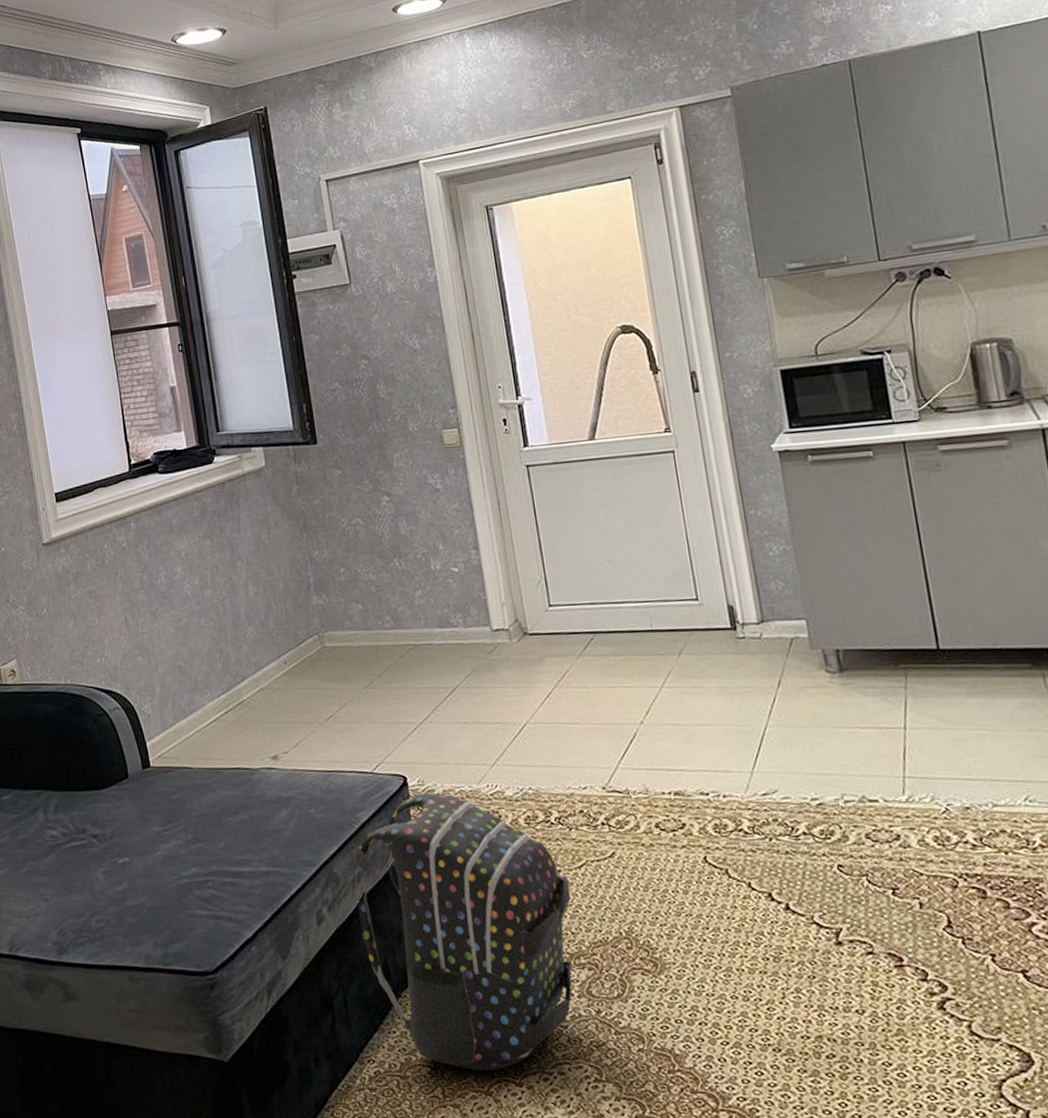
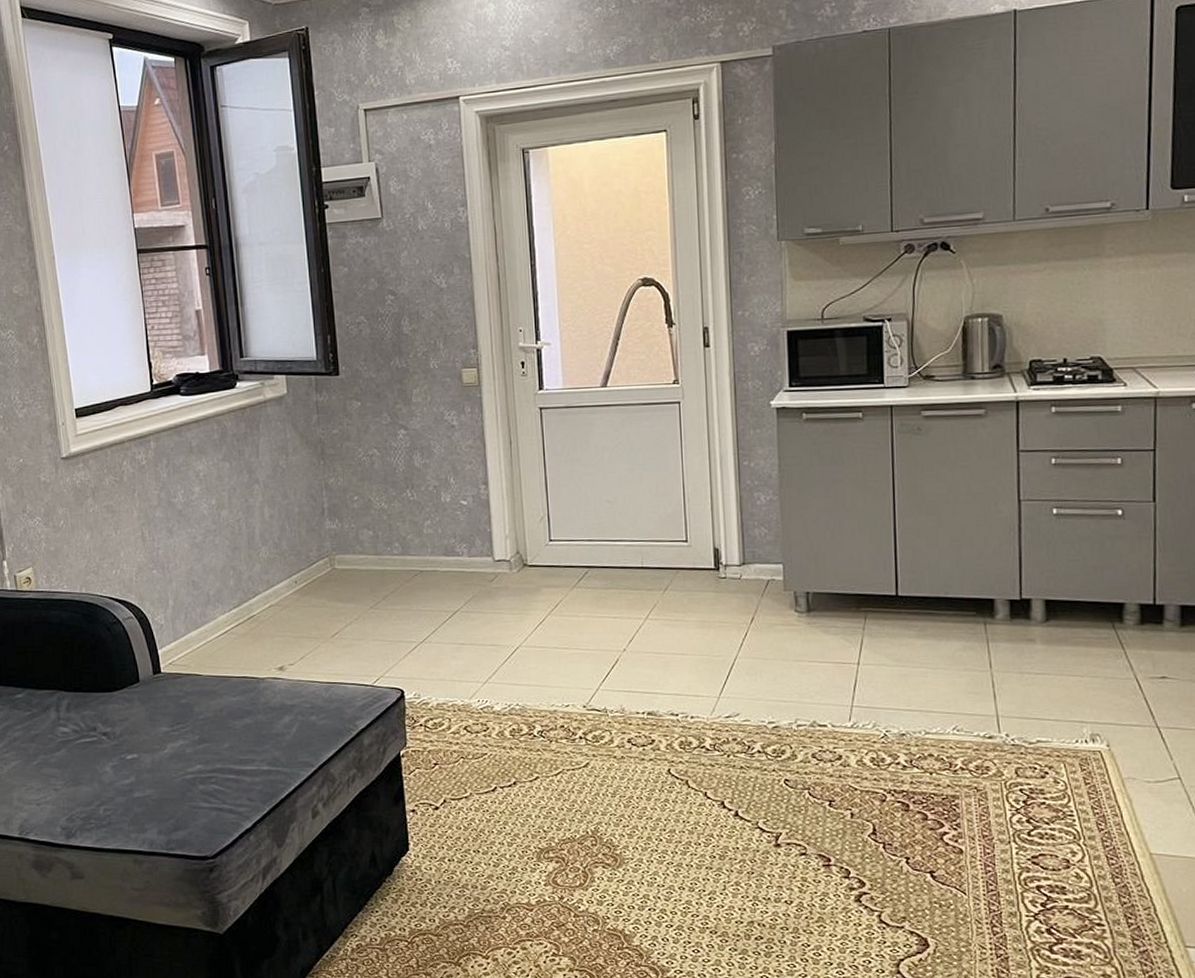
backpack: present [356,792,572,1071] -> none [350,705,546,946]

